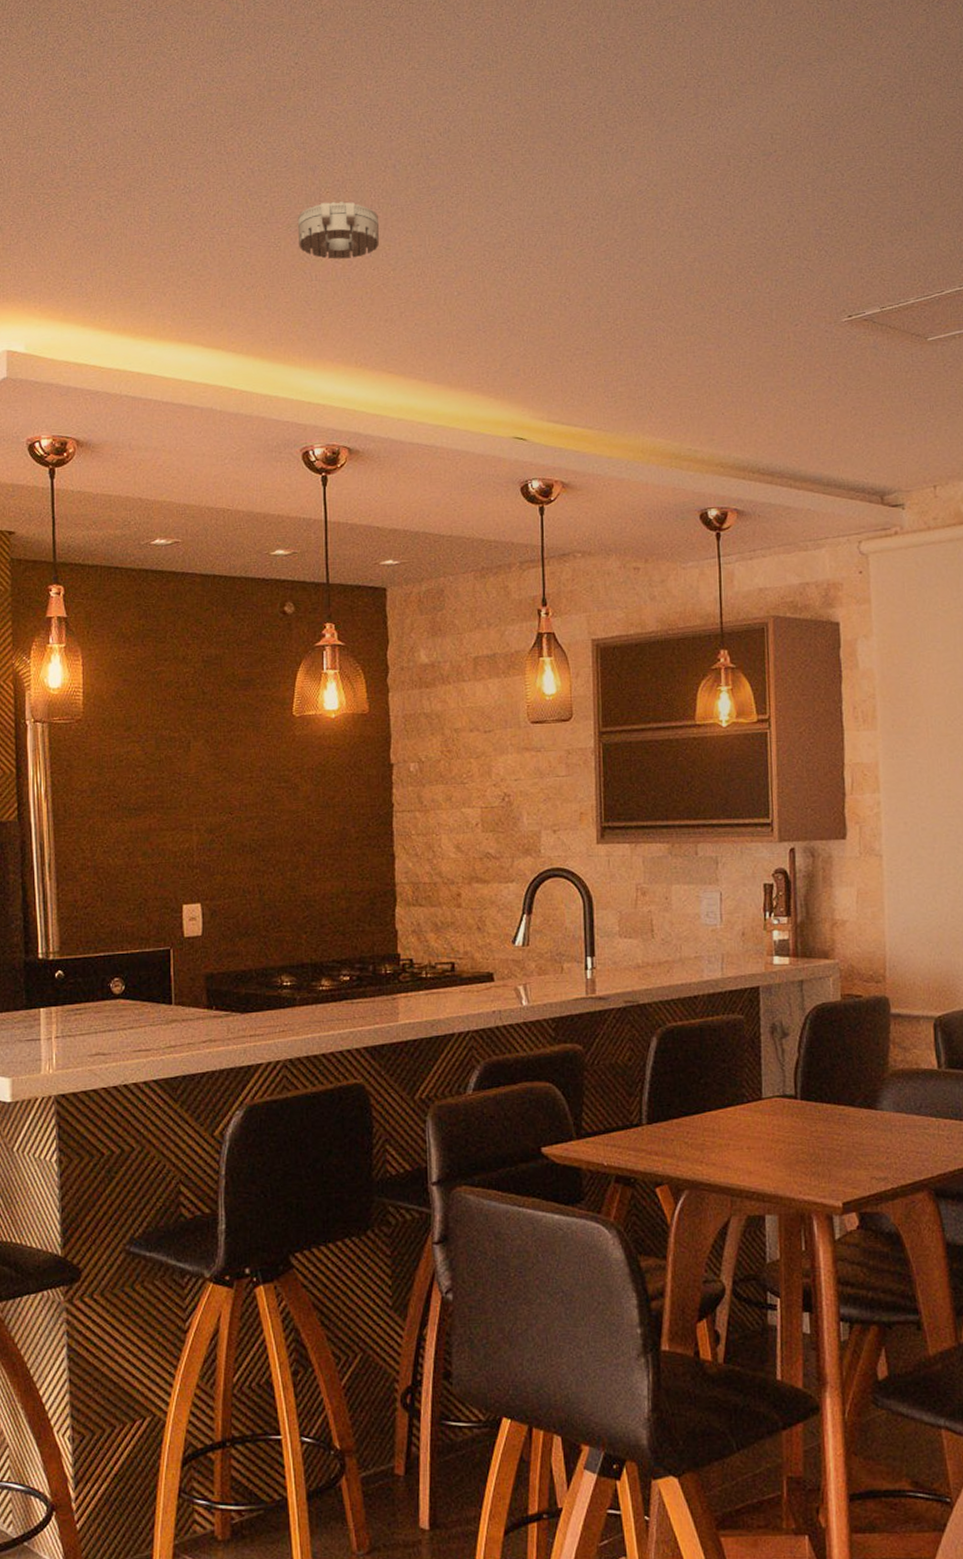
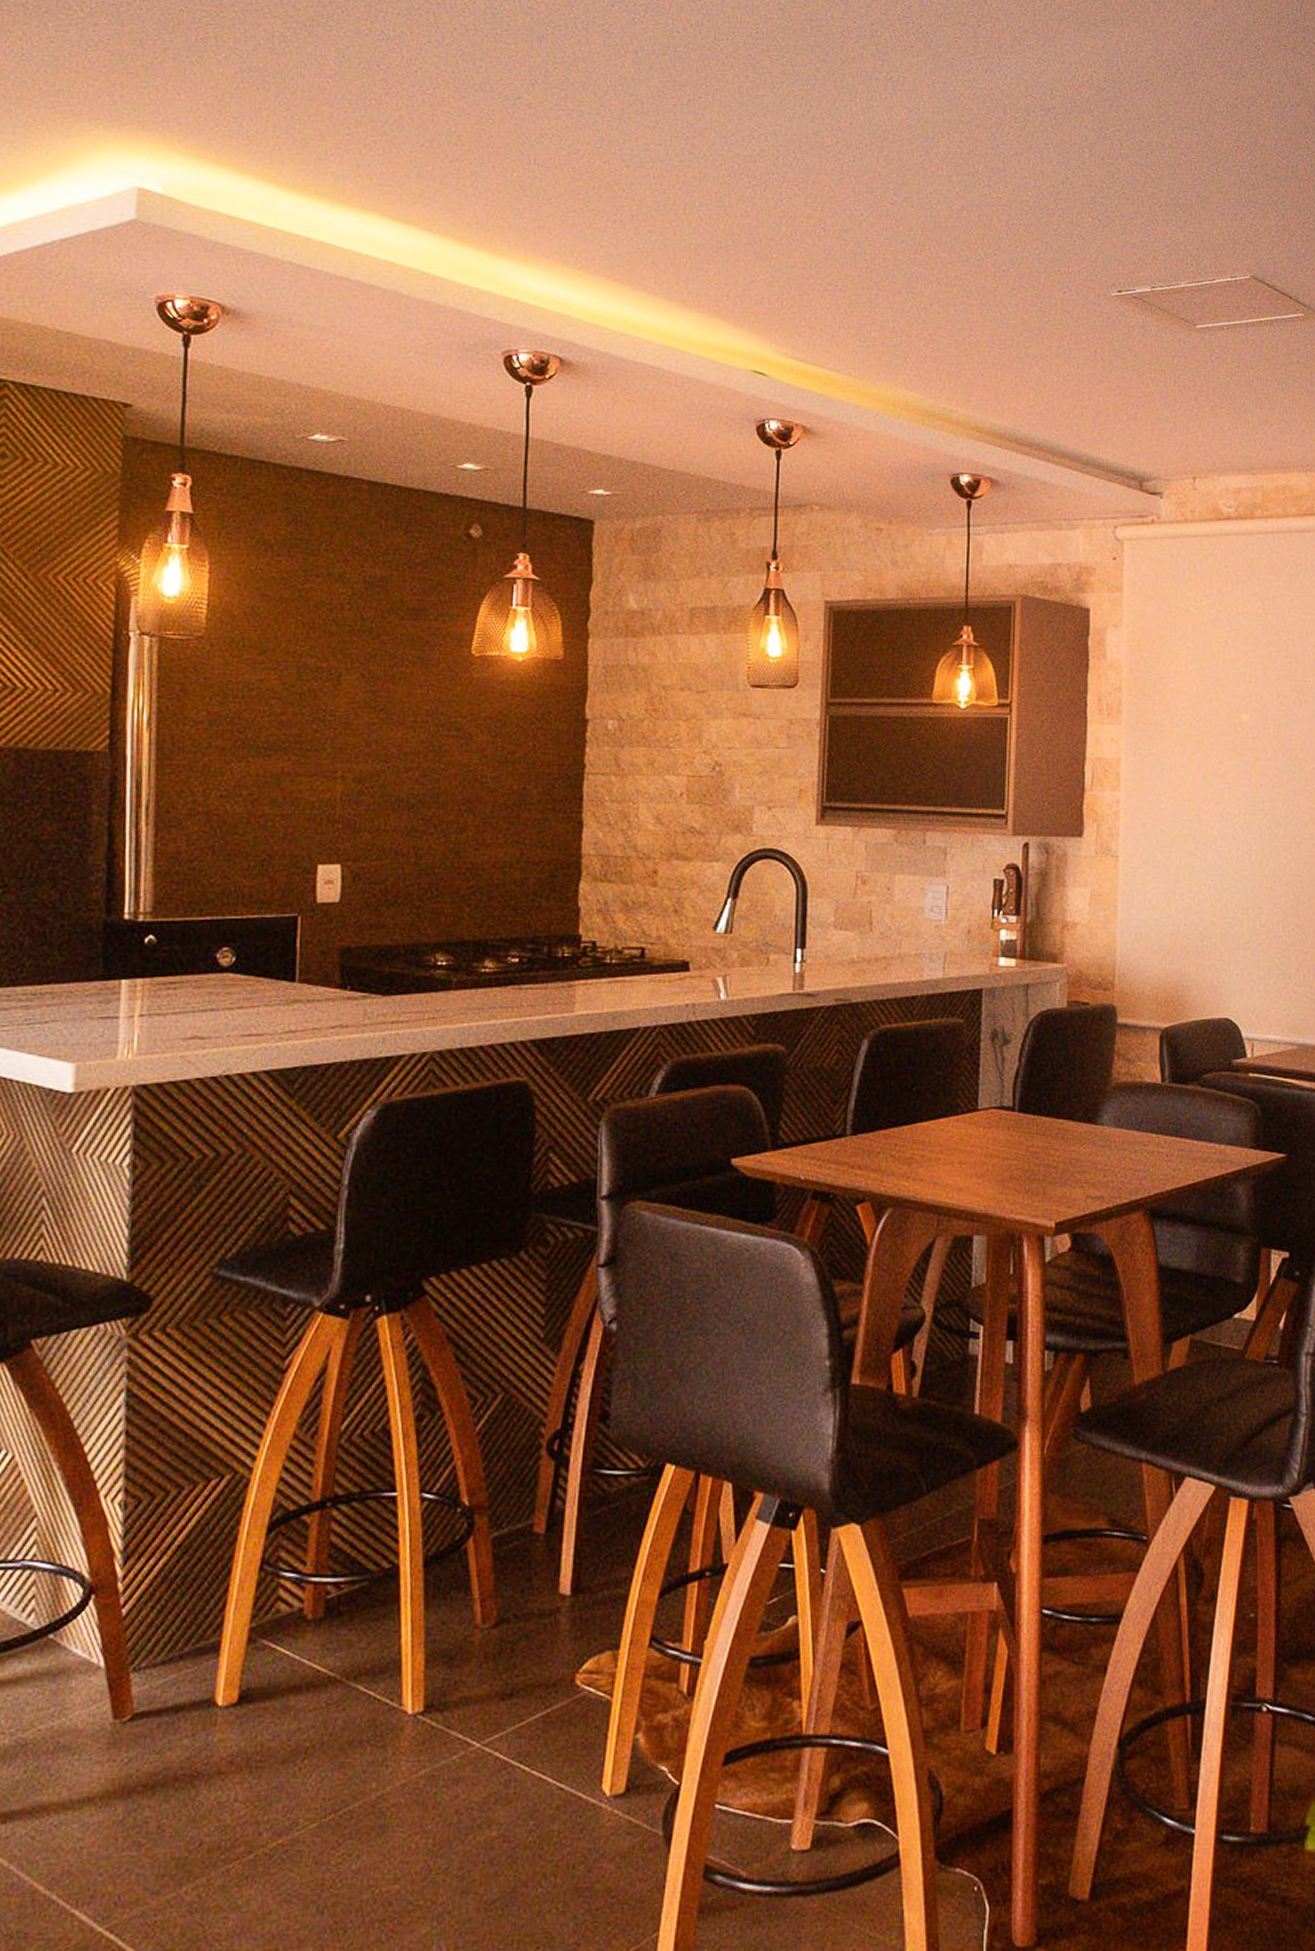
smoke detector: present [297,201,380,259] -> none [516,79,614,147]

